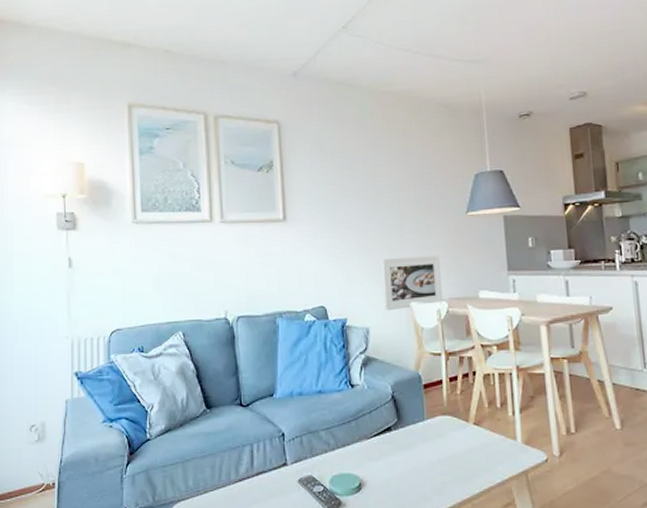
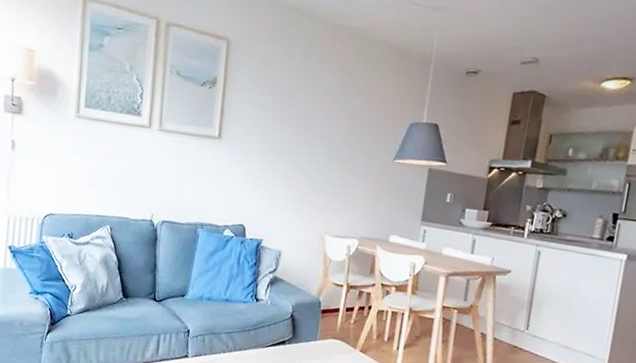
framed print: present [381,255,443,311] -> none [298,190,360,241]

